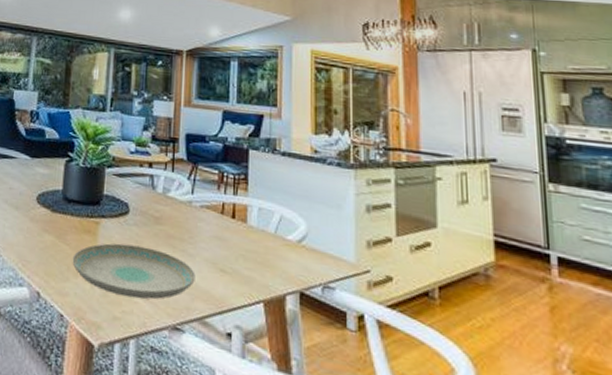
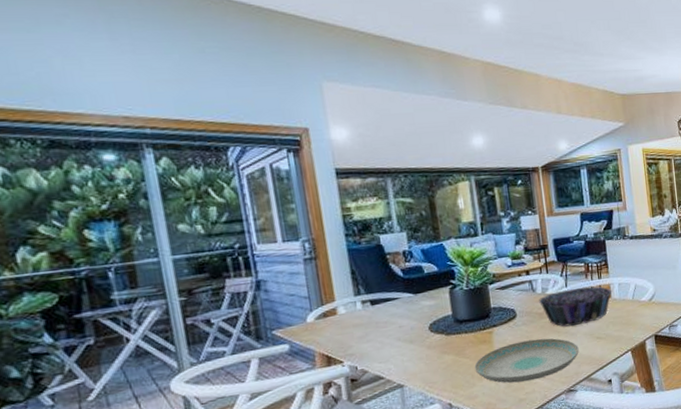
decorative bowl: none [157,196,249,247] -> present [539,286,613,327]

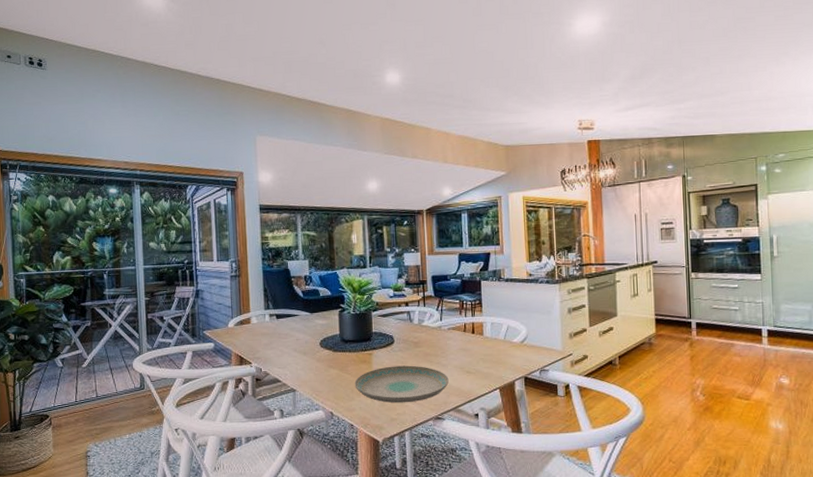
decorative bowl: present [539,286,613,327] -> none [415,322,485,358]

